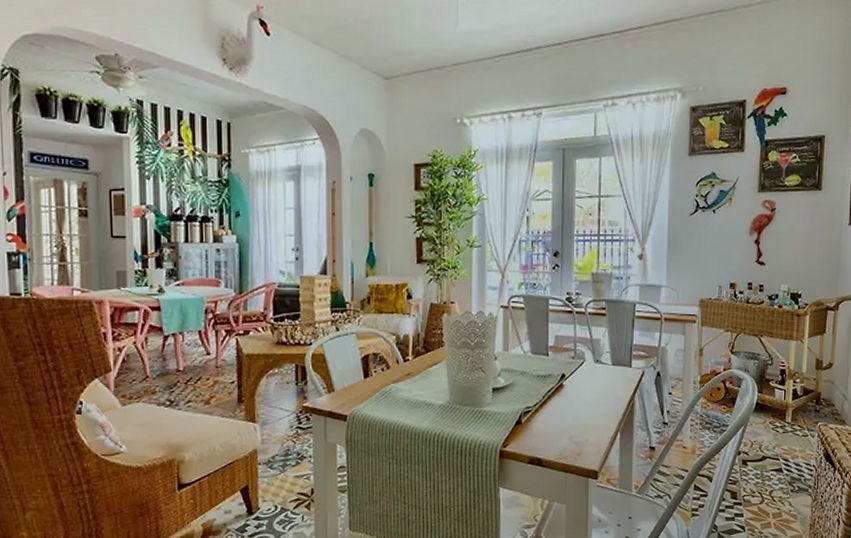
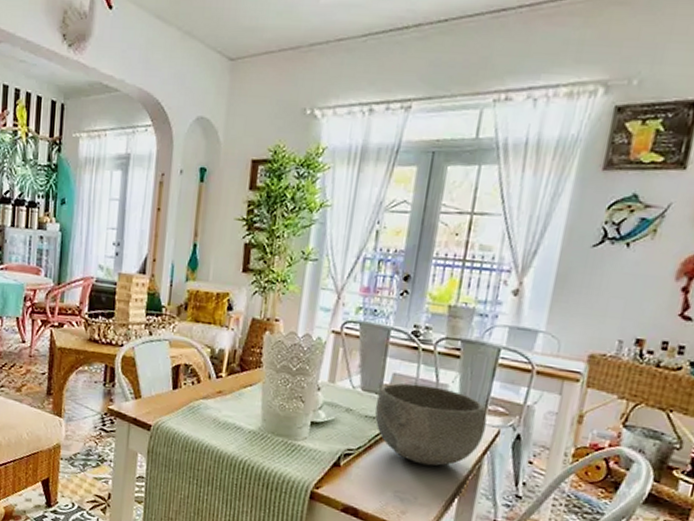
bowl: none [544,342,633,410] -> present [375,383,487,466]

